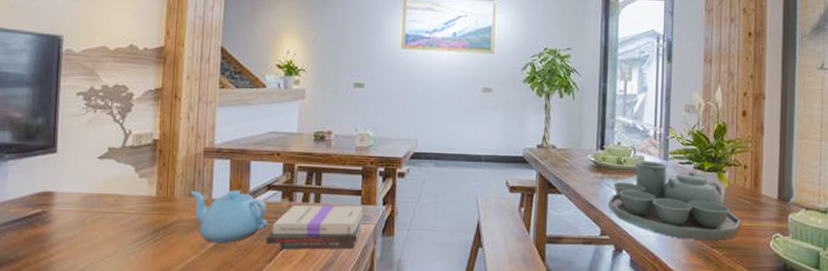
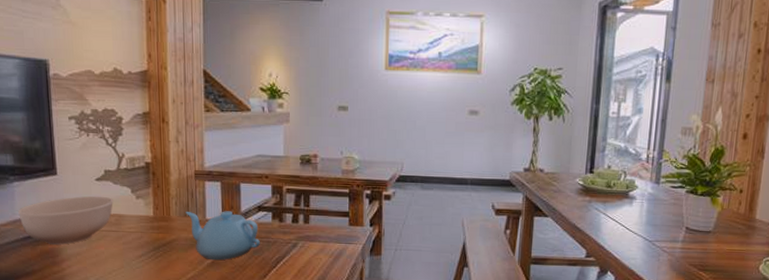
bowl: none [9,175,115,228] -> present [18,196,113,245]
books: present [265,205,364,250] -> none [259,225,352,268]
tea set: present [608,160,742,241] -> none [595,183,733,264]

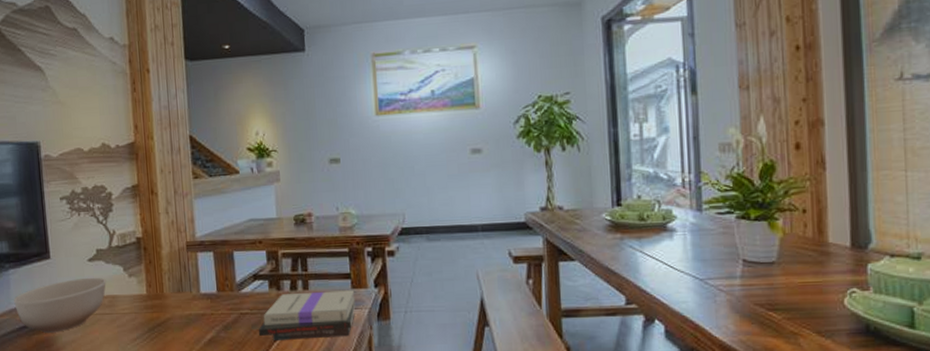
teapot: present [185,211,260,261] -> none [179,282,258,339]
books: none [259,225,352,268] -> present [258,290,356,340]

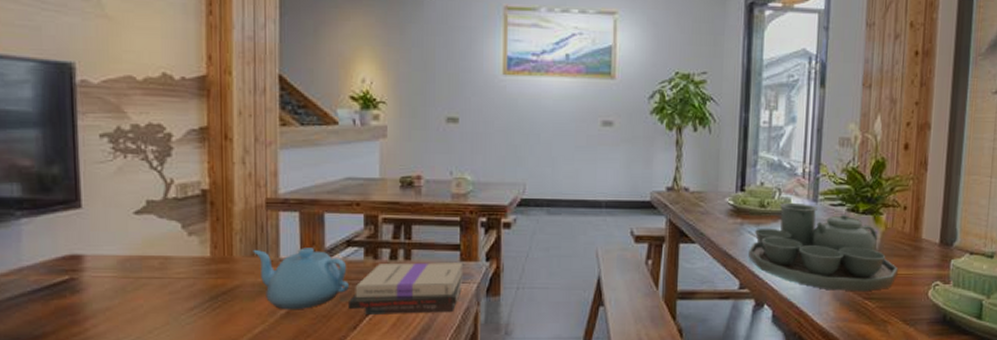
bowl: present [14,277,106,333] -> none [26,233,157,298]
teapot: none [179,282,258,339] -> present [253,248,349,310]
tea set: none [632,213,805,303] -> present [749,202,899,292]

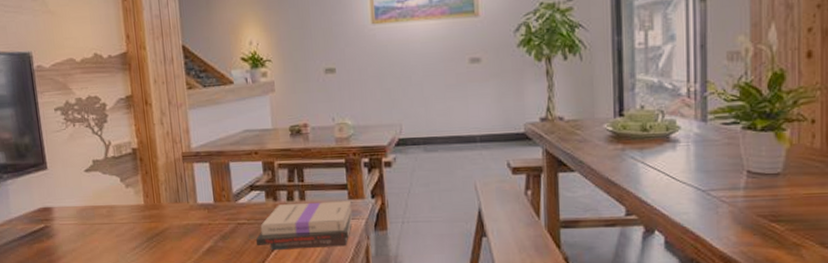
teapot: present [253,248,349,310] -> none [176,193,256,248]
tea set: present [749,202,899,292] -> none [633,124,811,215]

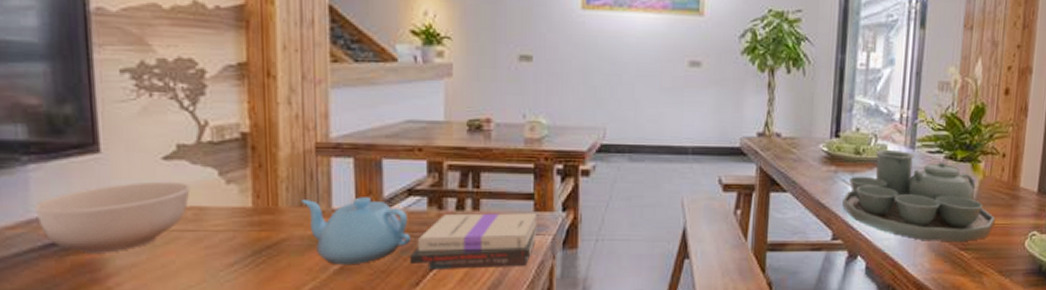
bowl: none [13,187,104,242] -> present [35,181,191,253]
teapot: none [176,193,256,248] -> present [301,197,410,266]
tea set: none [633,124,811,215] -> present [842,149,996,243]

